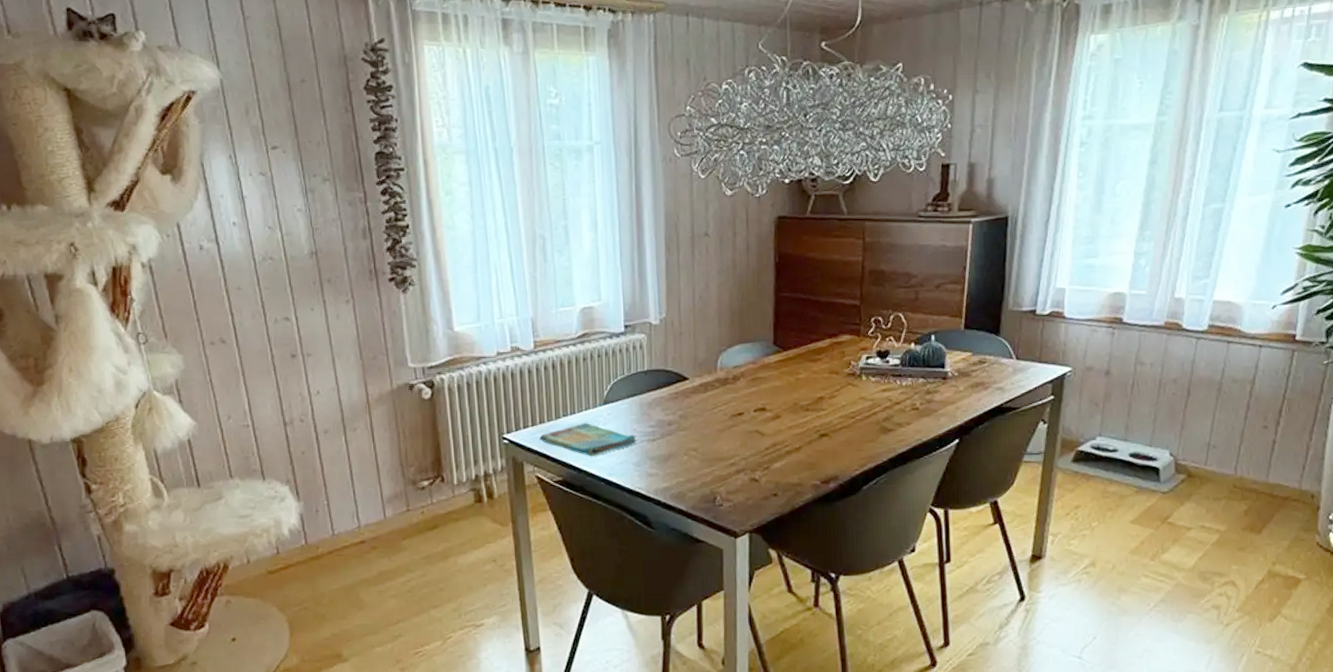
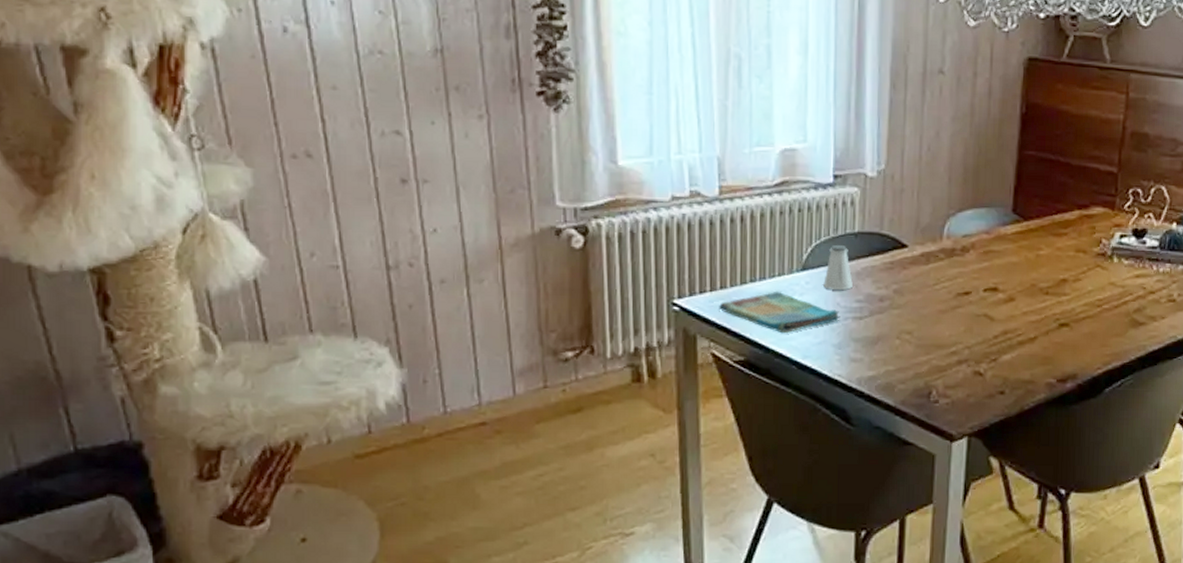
saltshaker: none [622,382,646,418] -> present [823,245,853,290]

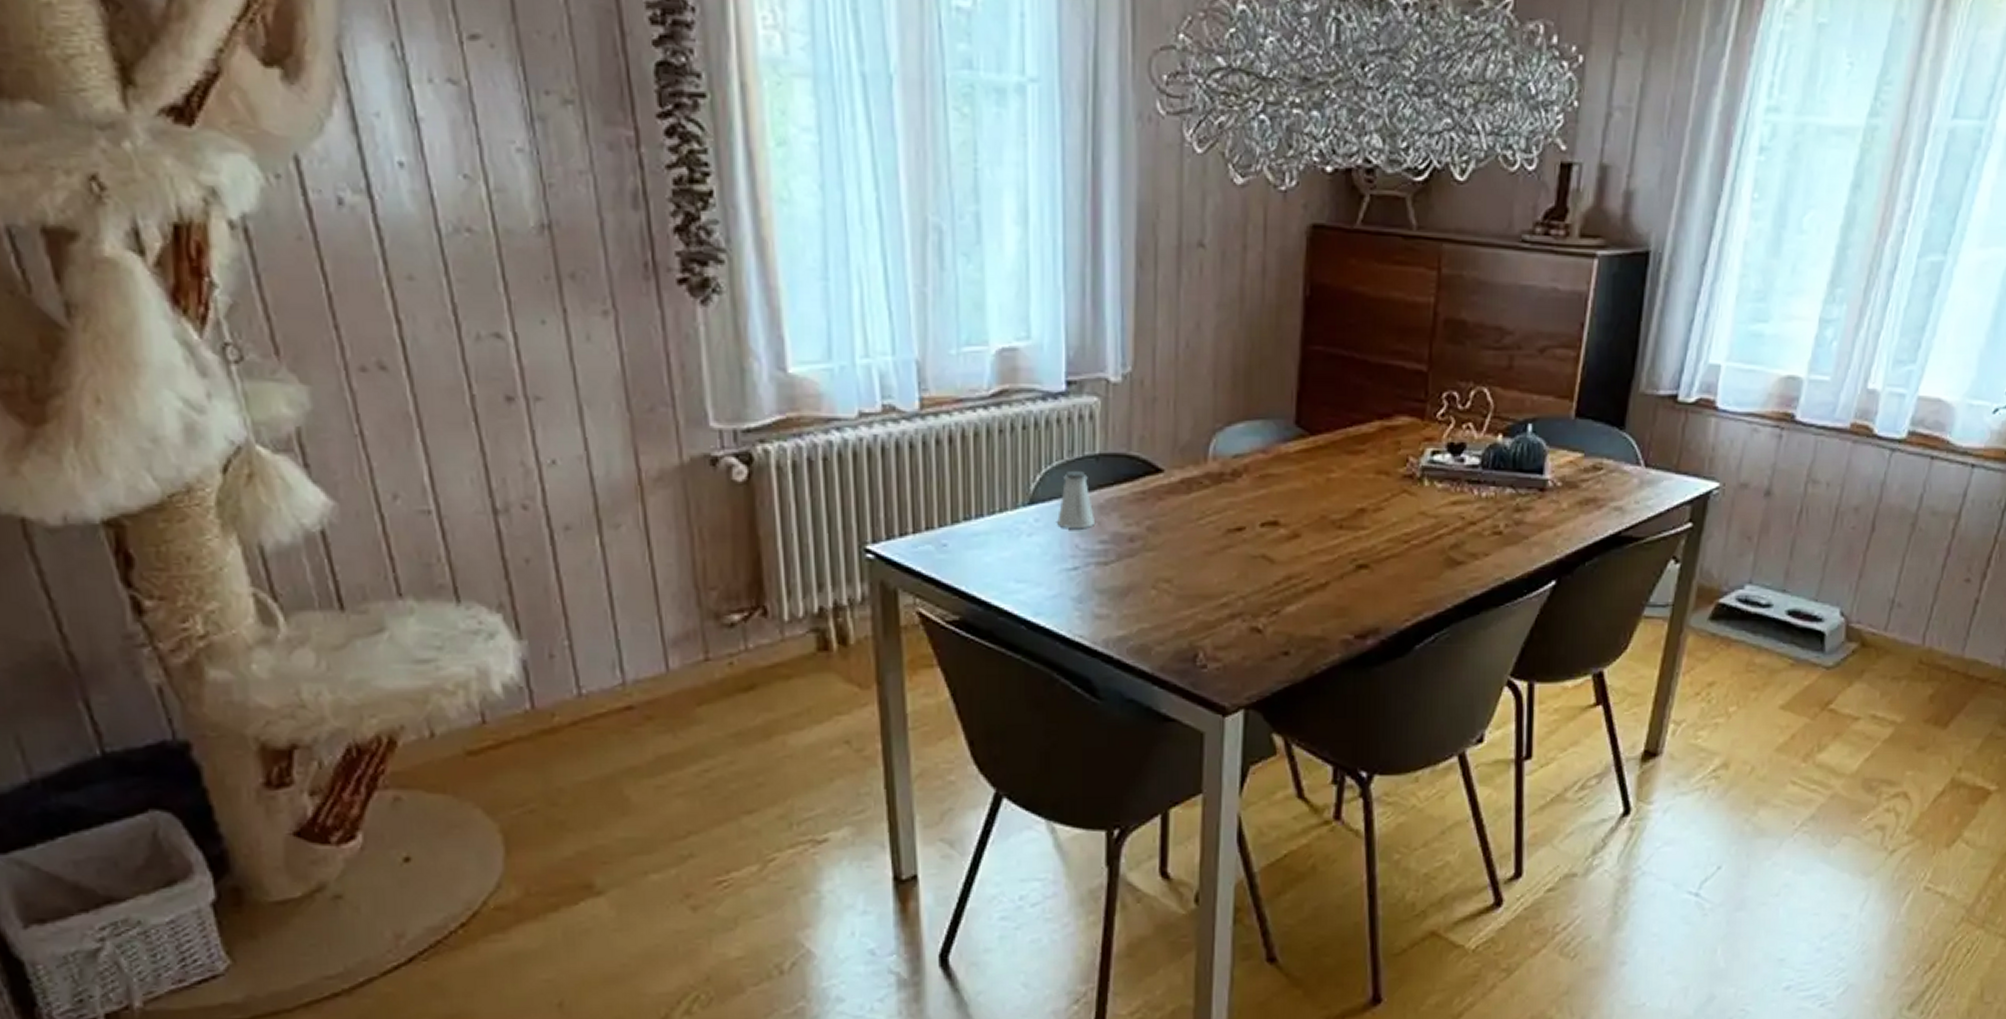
dish towel: present [719,291,840,334] -> none [925,531,1080,585]

